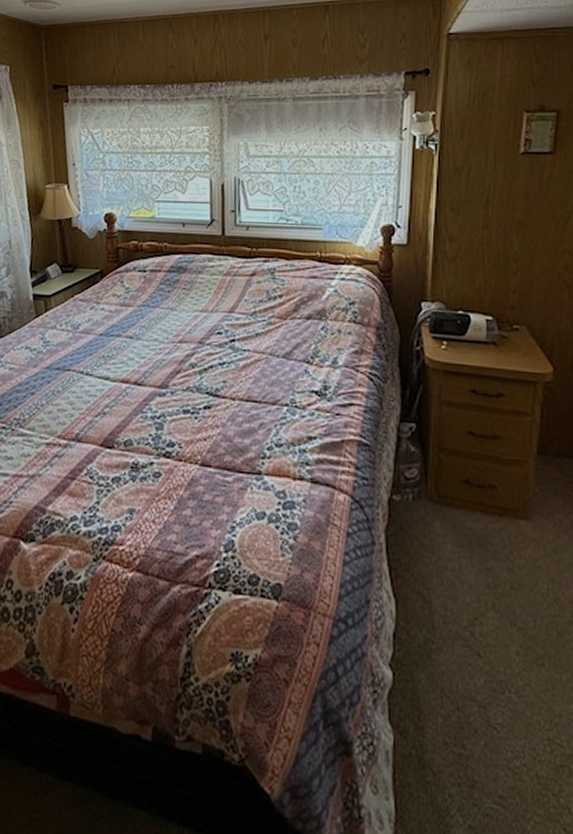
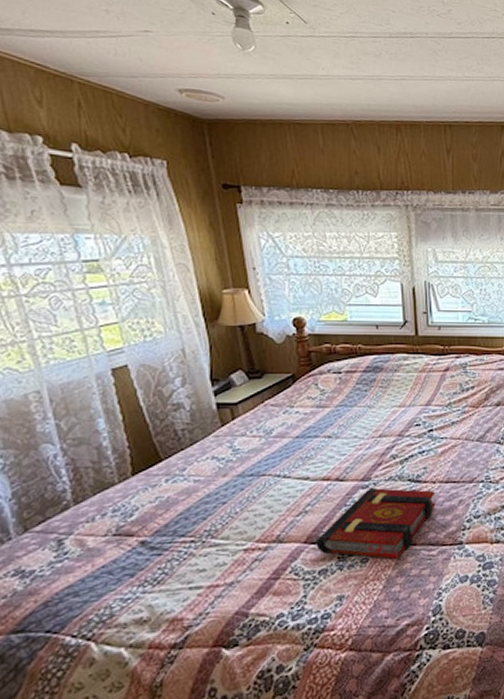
book: none [111,396,234,479] -> present [316,487,436,559]

